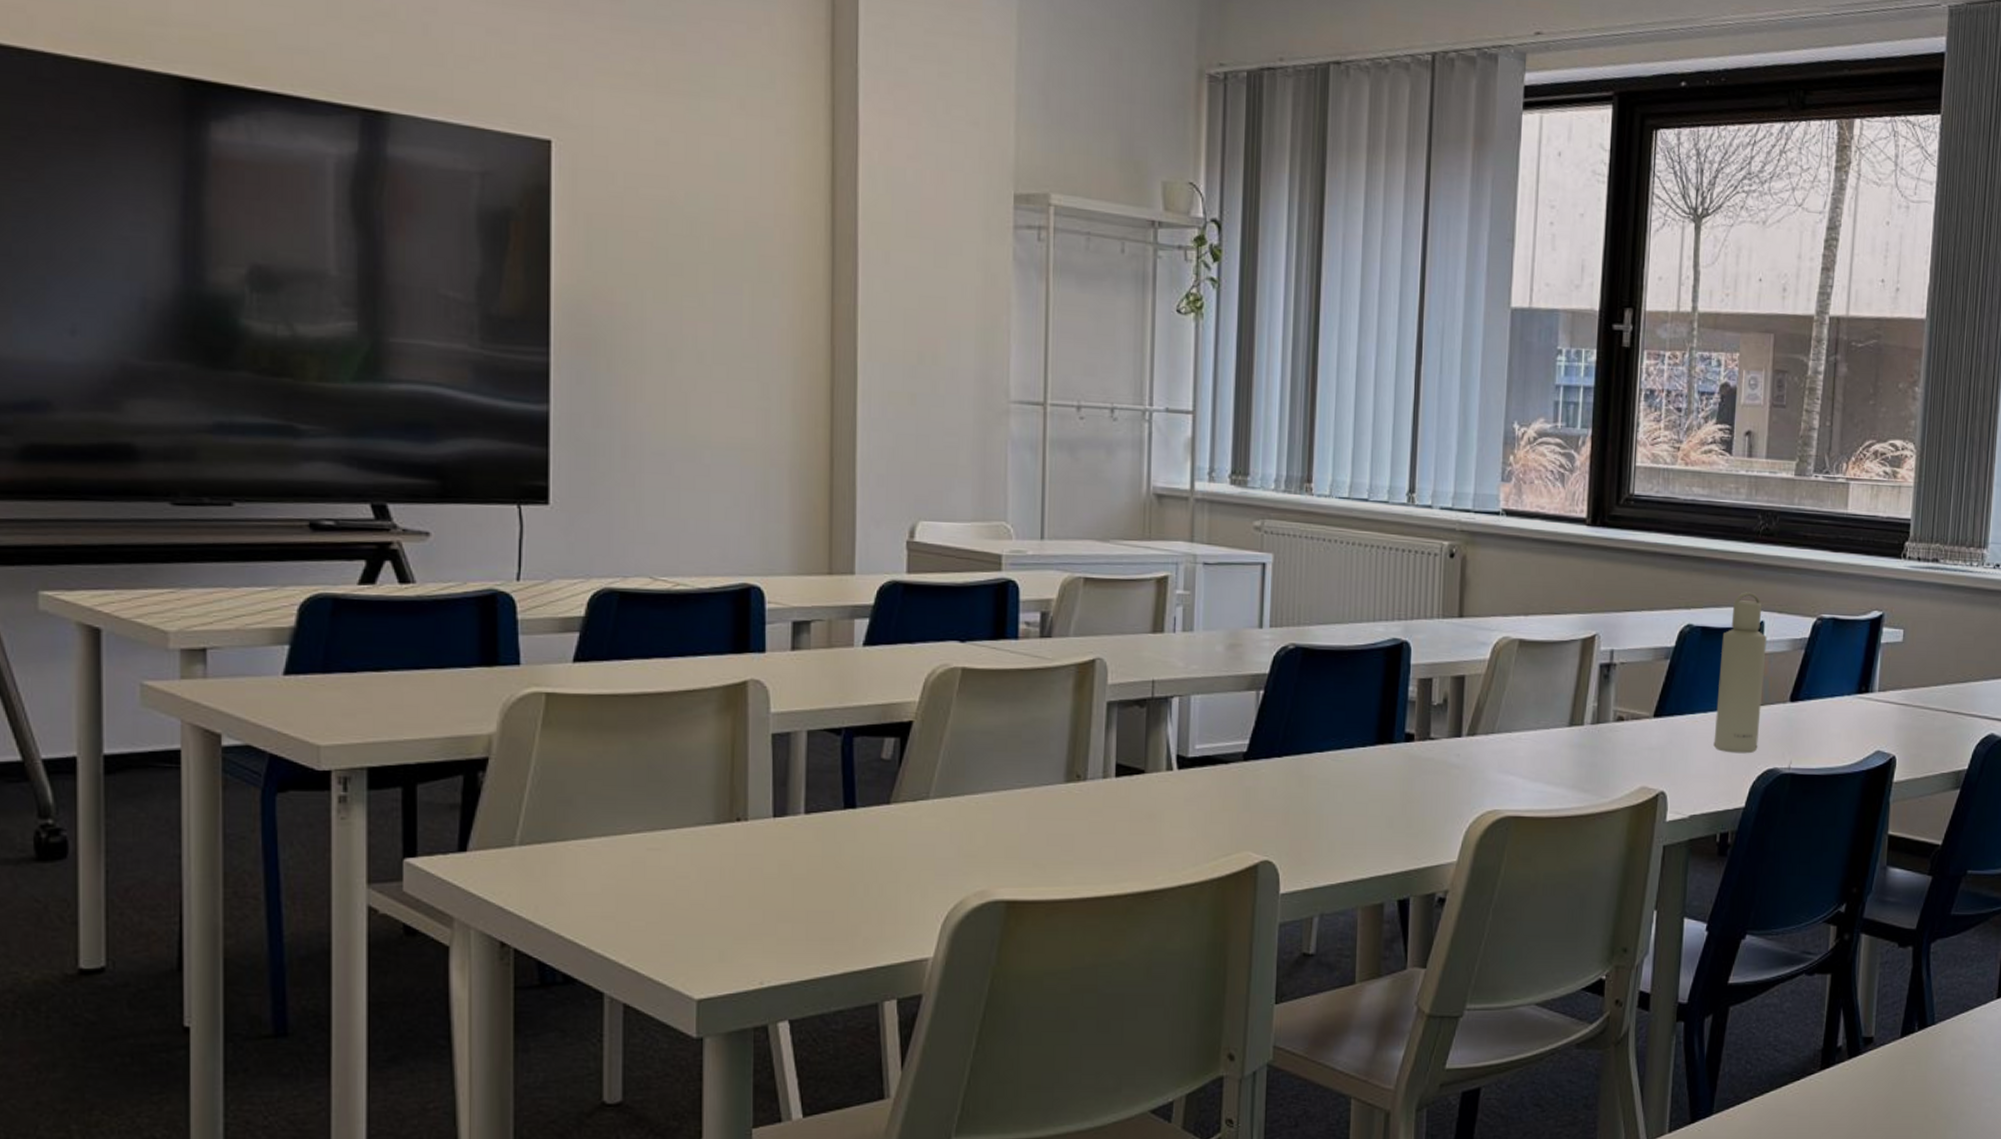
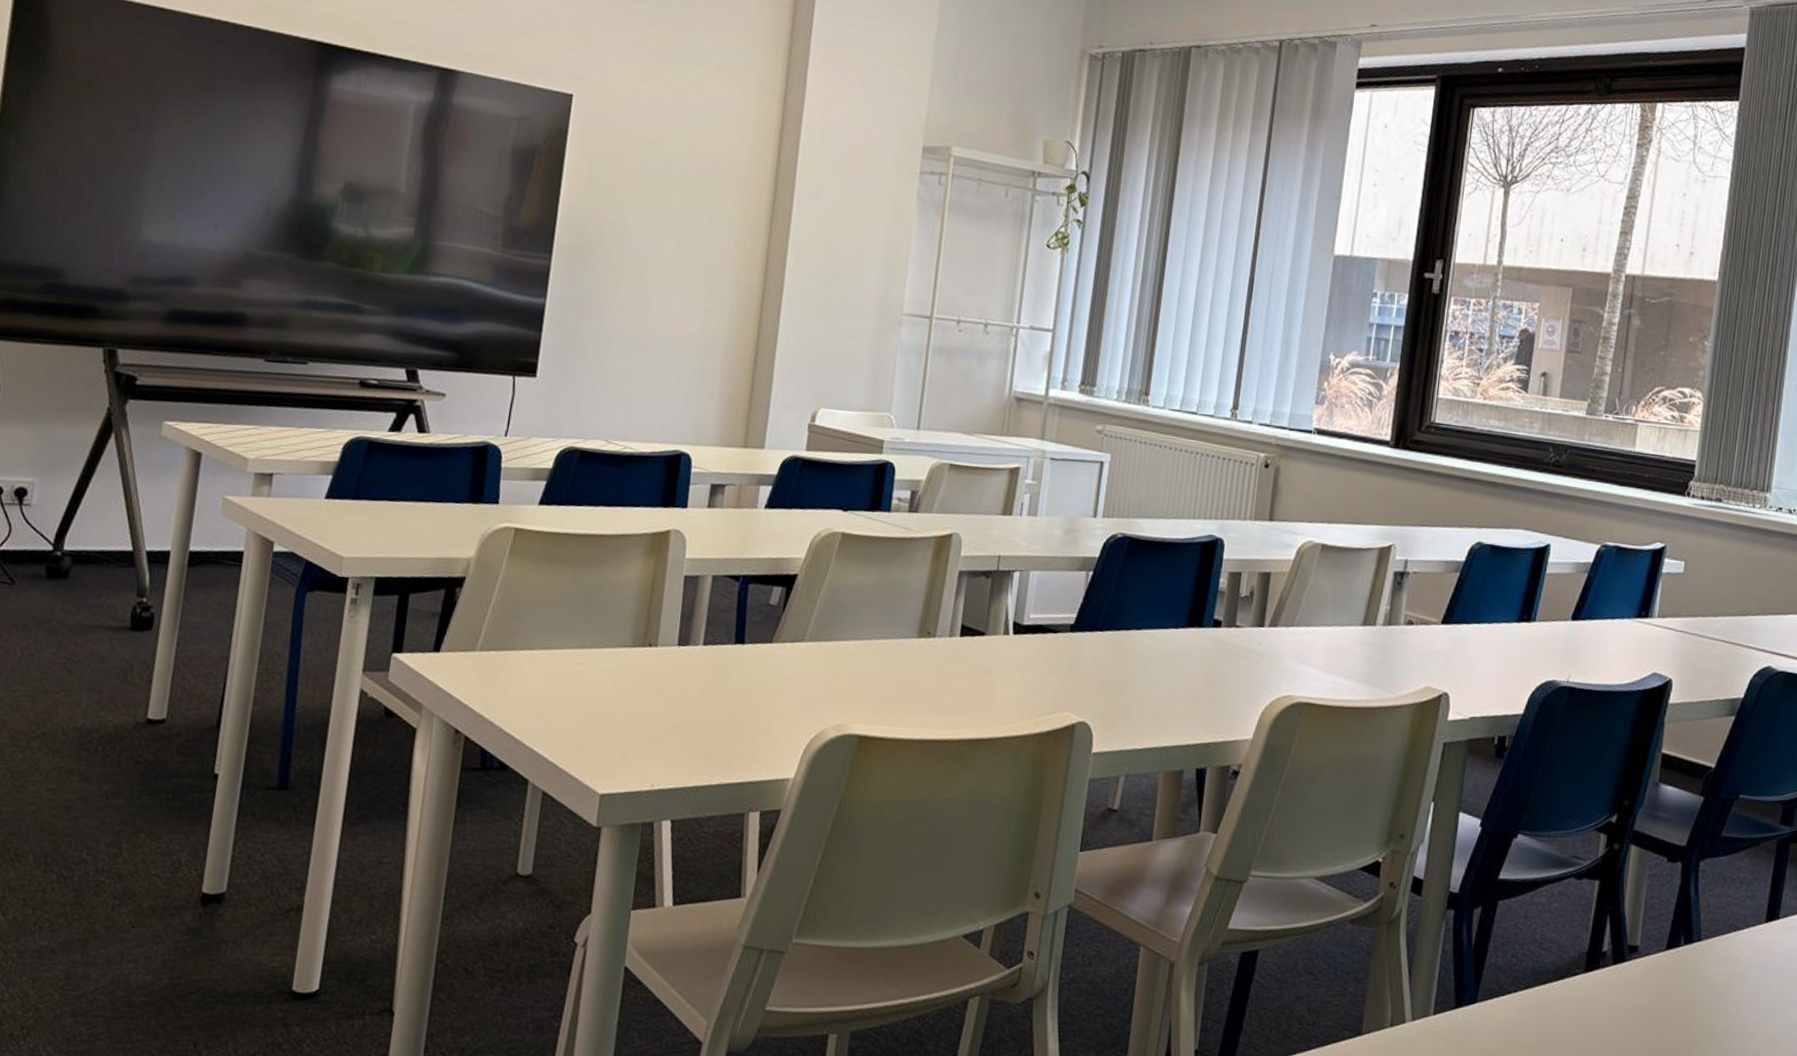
bottle: present [1713,592,1767,754] -> none [1496,516,1552,665]

